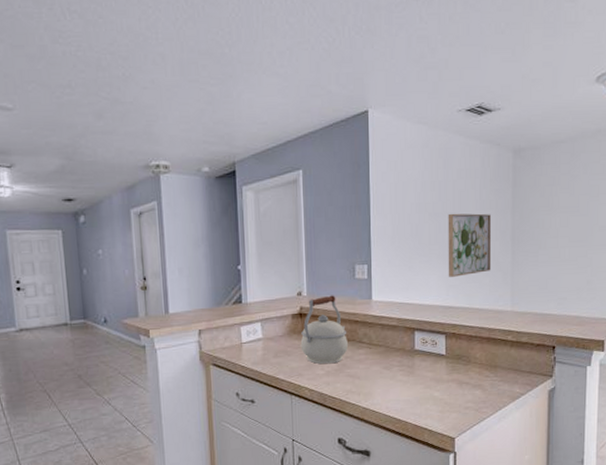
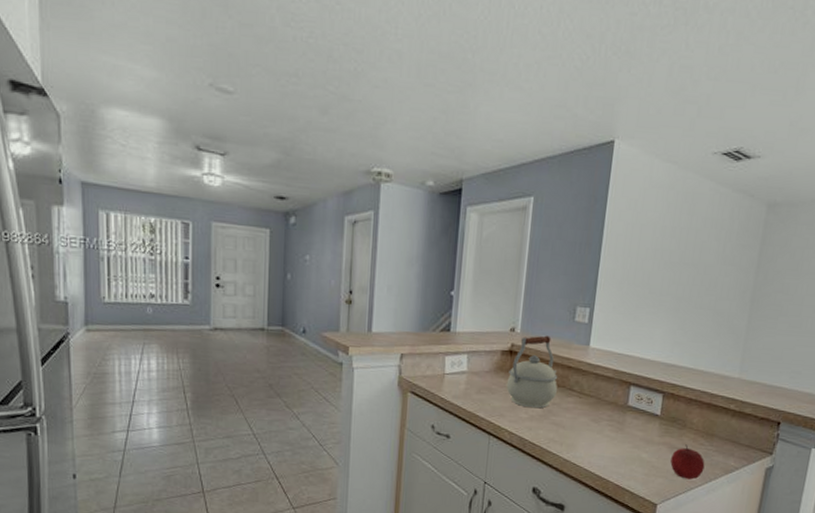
wall art: present [448,213,492,277] -> none [675,264,732,334]
apple: none [461,378,493,411] -> present [670,444,705,480]

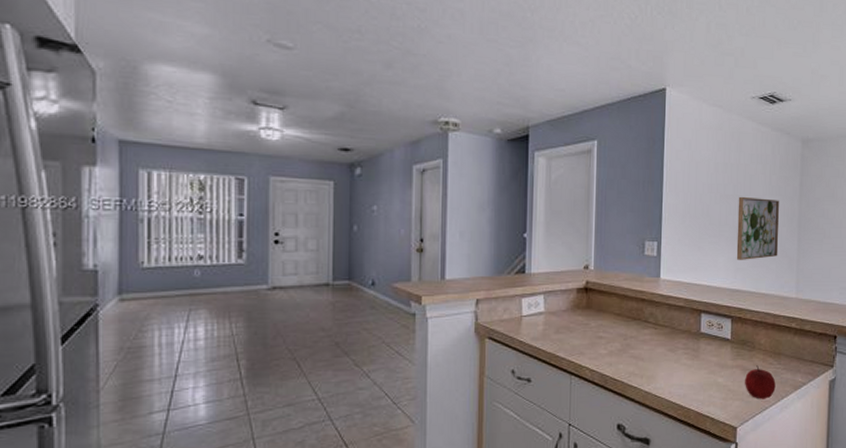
kettle: present [506,335,558,409] -> none [584,271,633,343]
wall art: none [675,264,732,334] -> present [736,196,779,260]

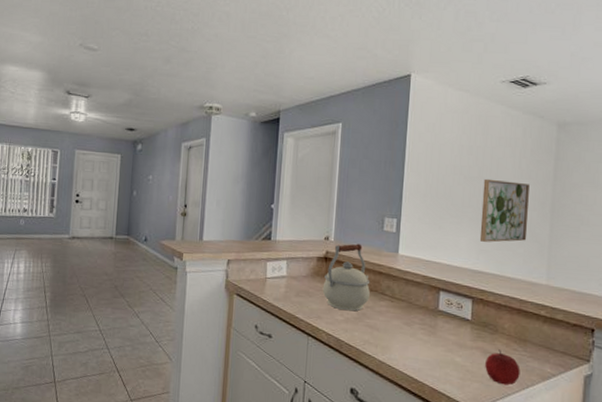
kettle: none [584,271,633,343] -> present [322,243,370,312]

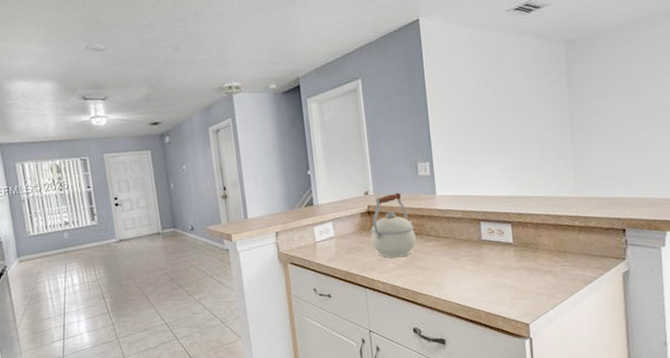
wall art: present [479,178,530,243] -> none [504,105,553,168]
apple: present [485,349,520,386] -> none [532,265,565,296]

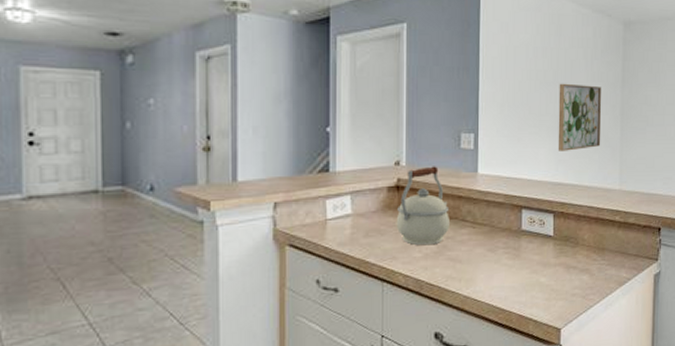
wall art: none [504,105,553,168] -> present [558,83,602,151]

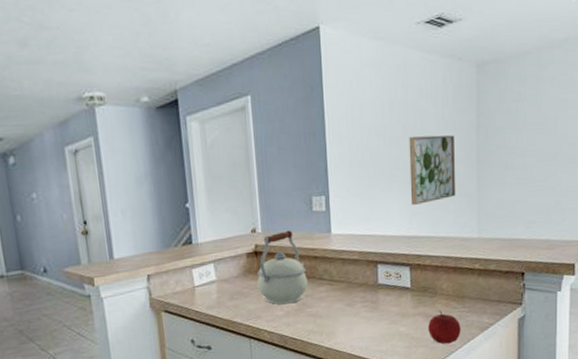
apple: none [568,262,600,298] -> present [428,311,461,344]

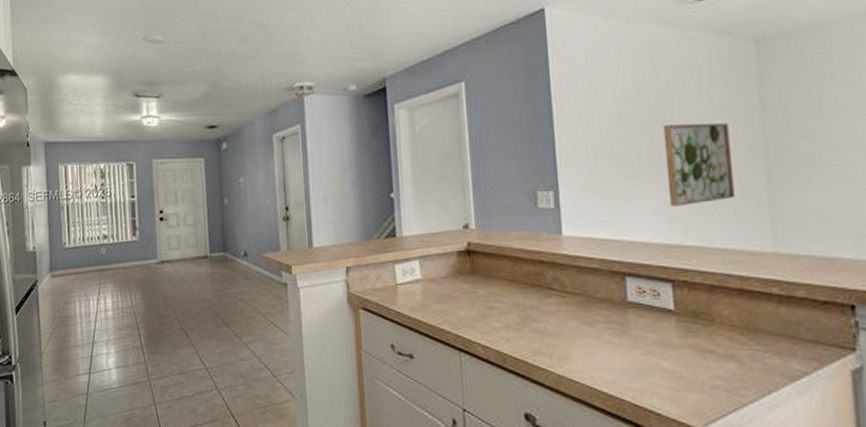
kettle: present [257,230,308,305] -> none [469,228,532,315]
apple: present [428,311,461,344] -> none [703,345,756,393]

